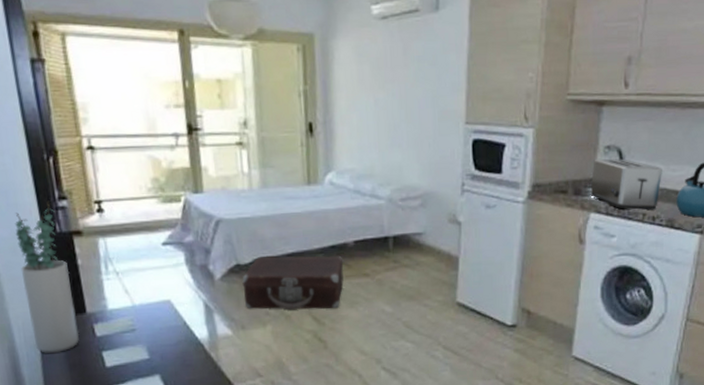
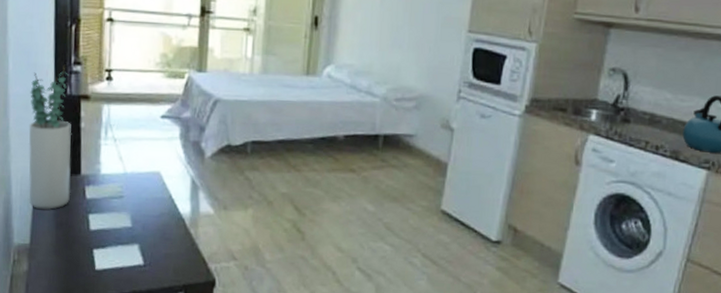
suitcase: present [242,255,344,311] -> none [230,139,332,200]
toaster: present [590,158,662,210] -> none [590,80,670,139]

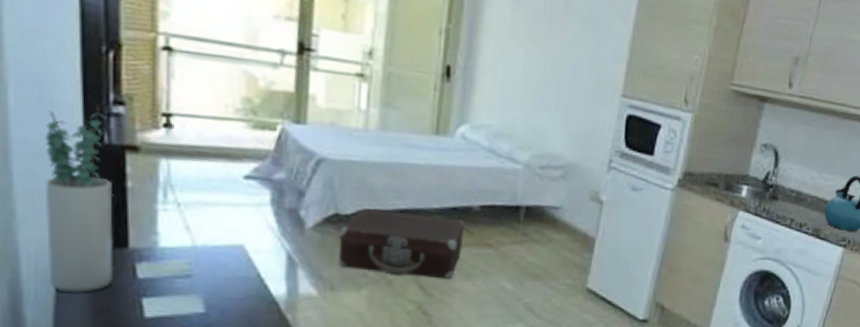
suitcase: none [230,139,332,200] -> present [338,207,465,278]

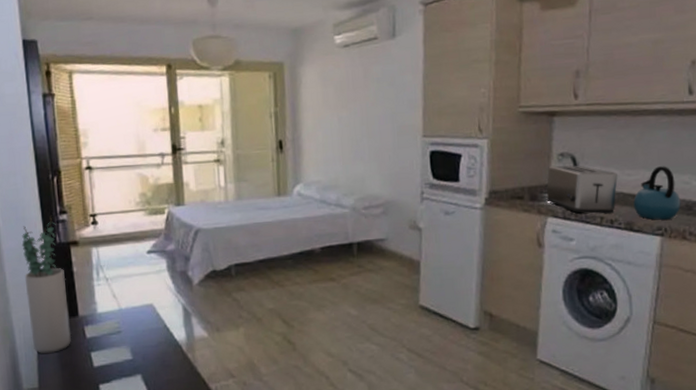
suitcase: present [338,207,465,278] -> none [218,262,312,314]
toaster: none [741,155,815,217] -> present [546,165,618,214]

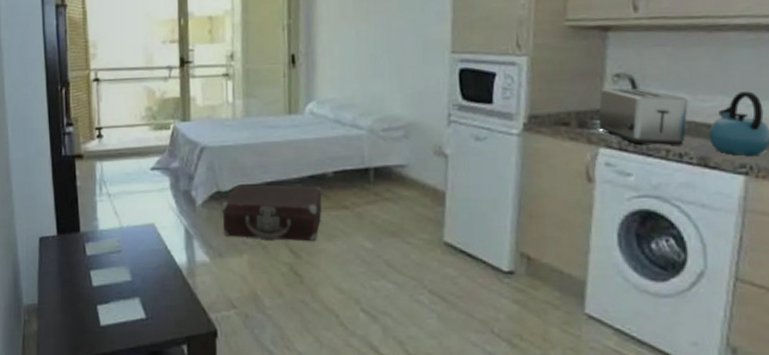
vase: present [22,215,72,354] -> none [29,127,72,270]
suitcase: none [218,262,312,314] -> present [222,183,323,241]

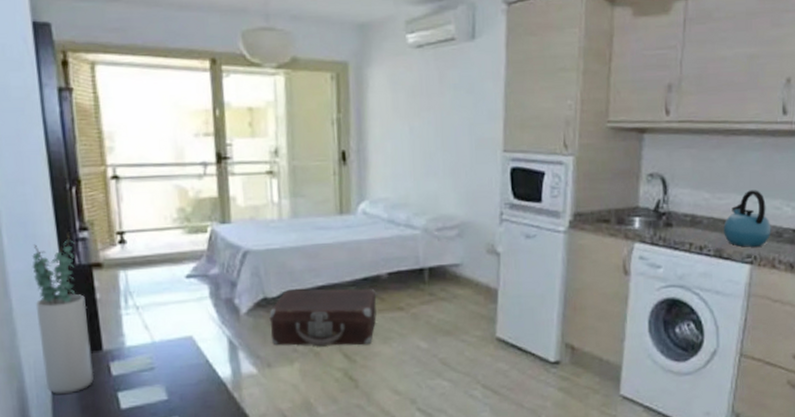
vase: none [29,127,72,270] -> present [32,232,94,395]
toaster: present [597,87,688,146] -> none [634,186,708,240]

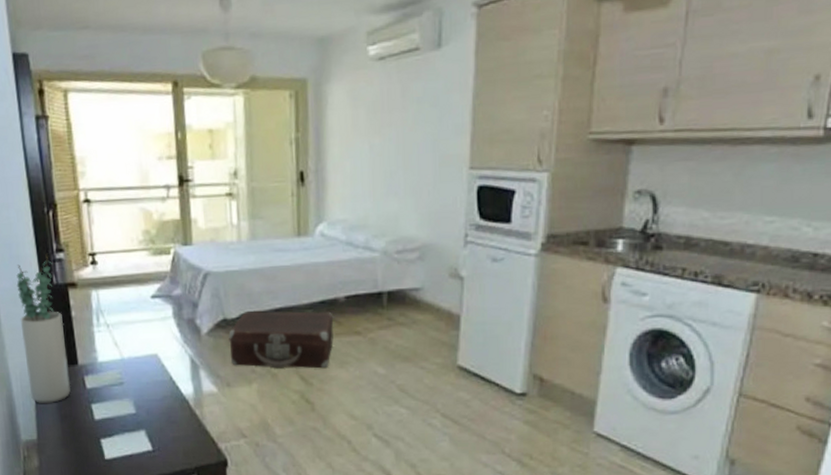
kettle: present [723,190,771,247] -> none [725,207,786,273]

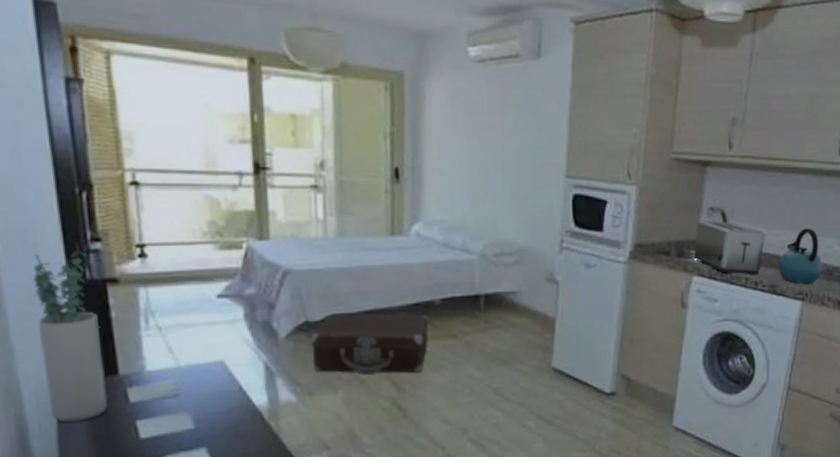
toaster: none [616,205,707,265] -> present [693,220,765,275]
kettle: none [725,207,786,273] -> present [778,228,823,284]

